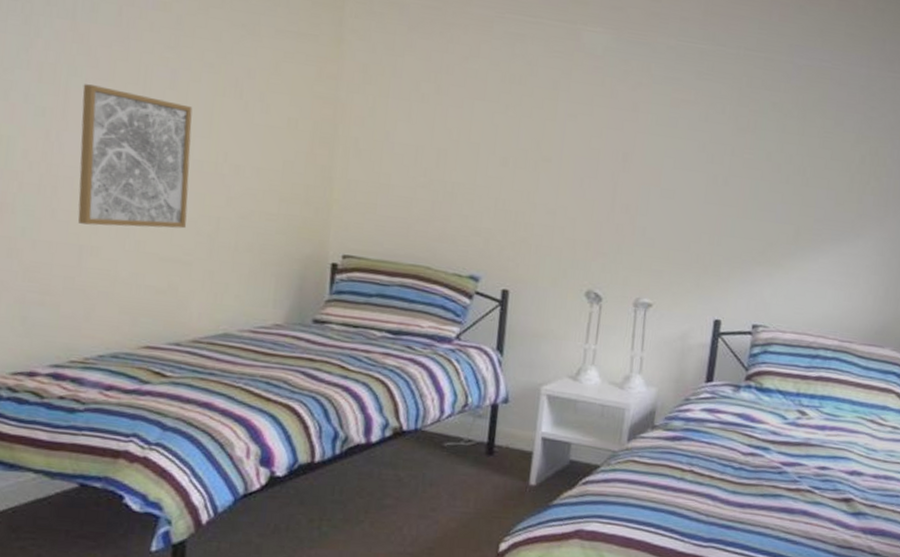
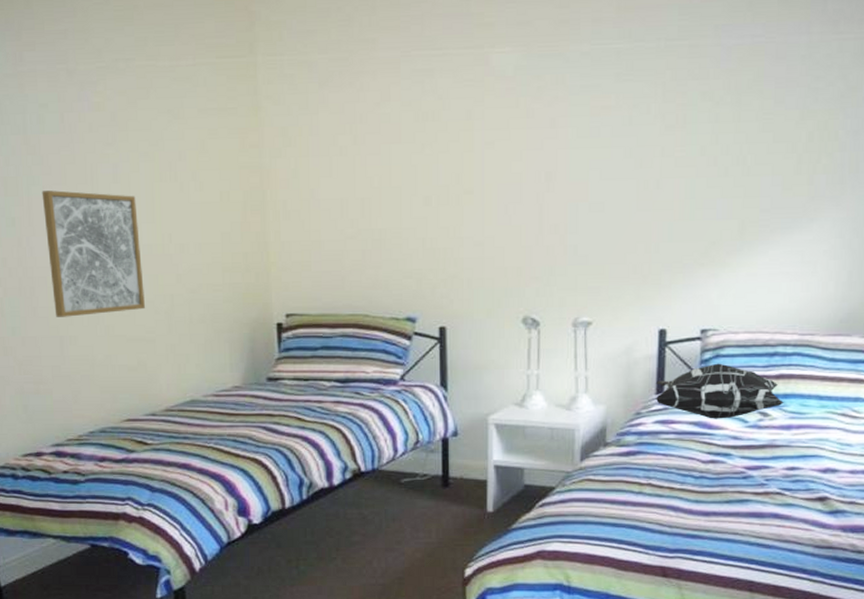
decorative pillow: none [704,358,821,414] -> present [655,363,784,419]

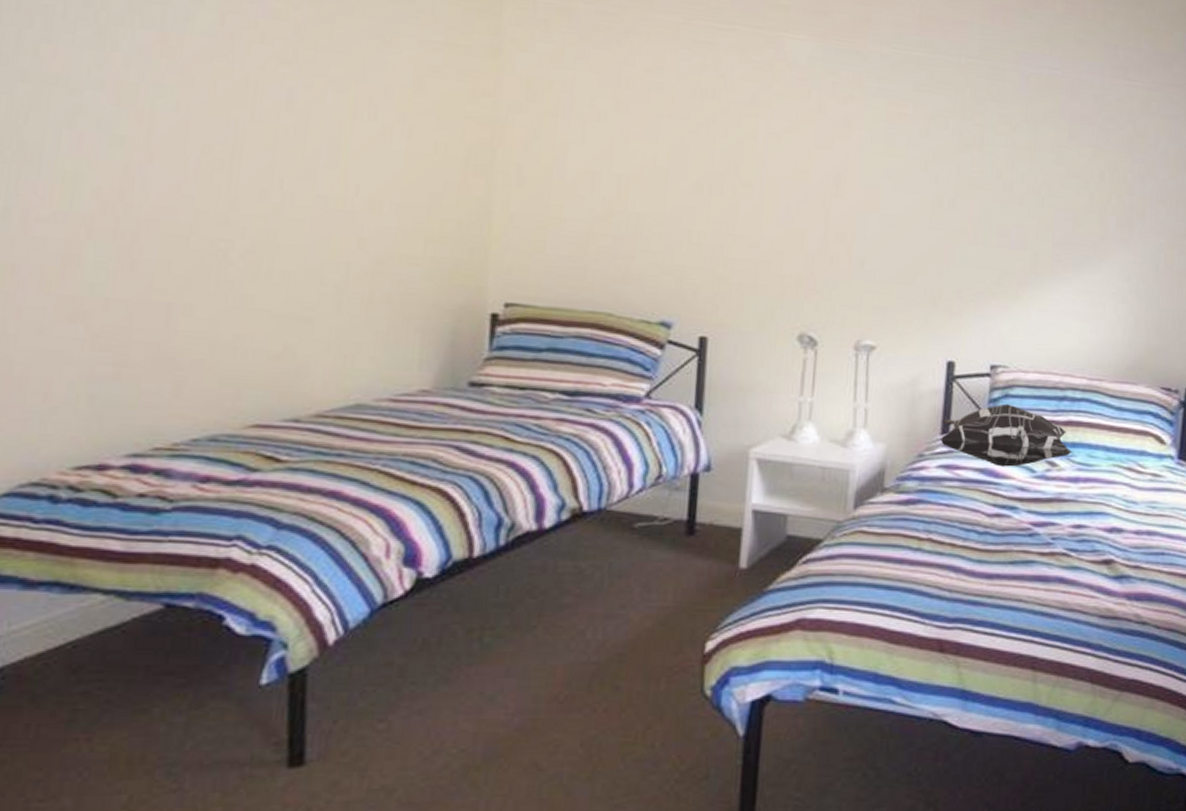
wall art: present [41,190,145,317] -> none [165,106,315,278]

